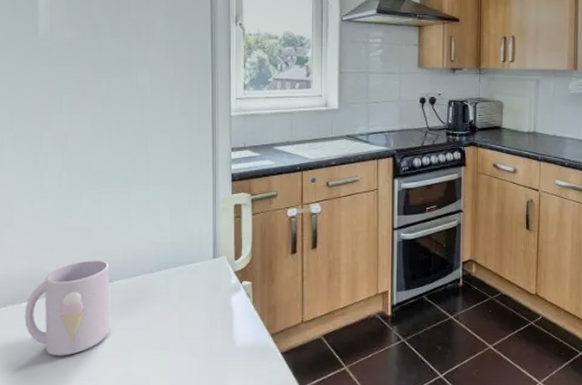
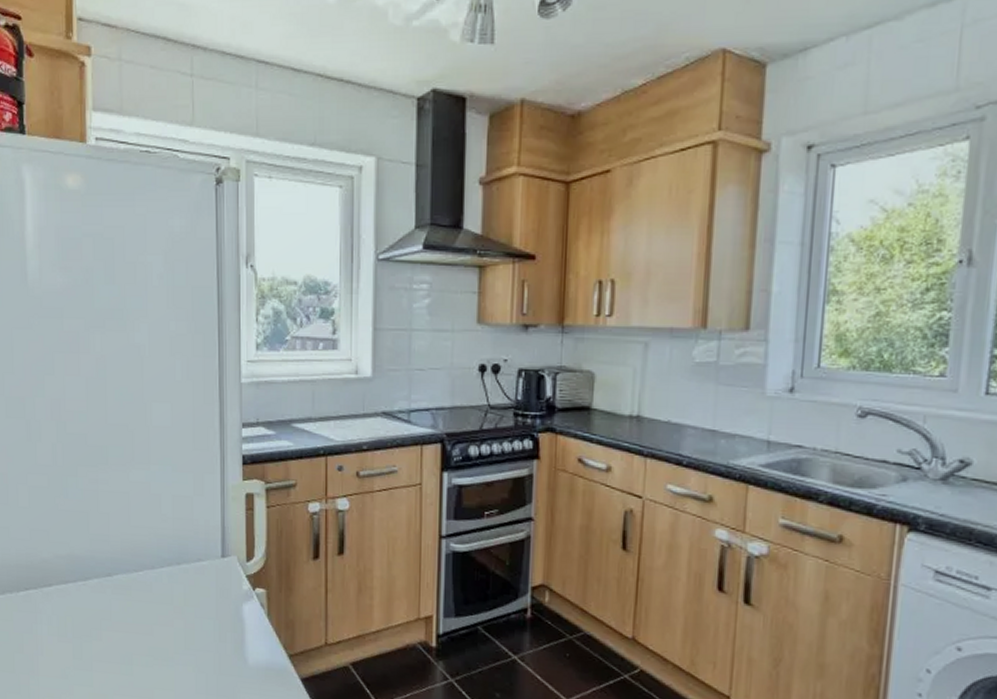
mug: present [24,260,109,356] -> none [22,549,110,656]

